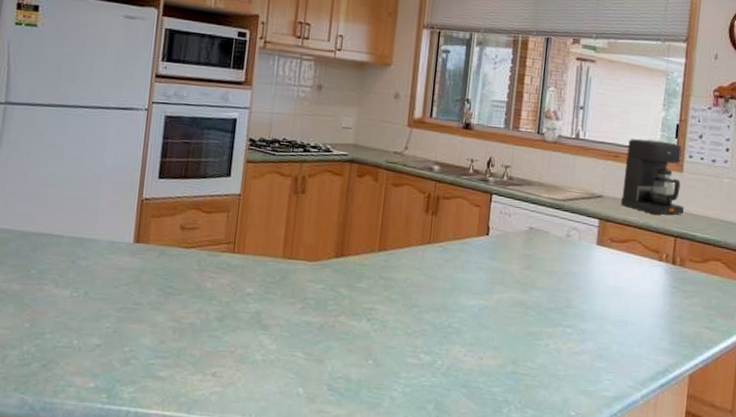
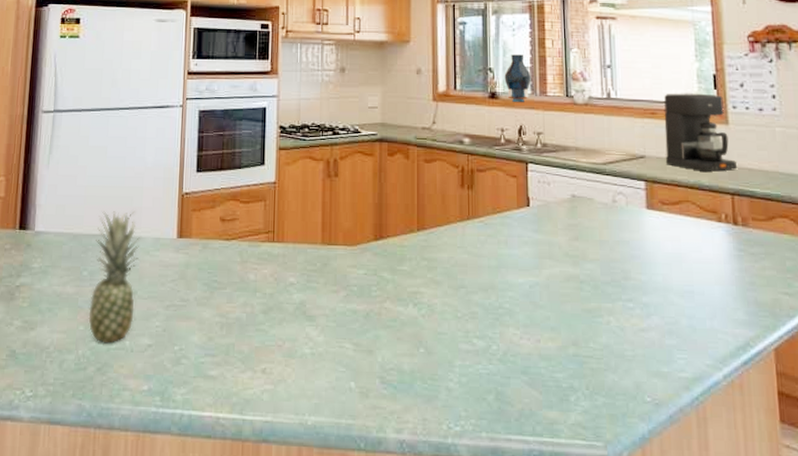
fruit: none [34,210,96,342] -> present [88,210,142,344]
vase: none [480,87,507,136] -> present [504,54,531,103]

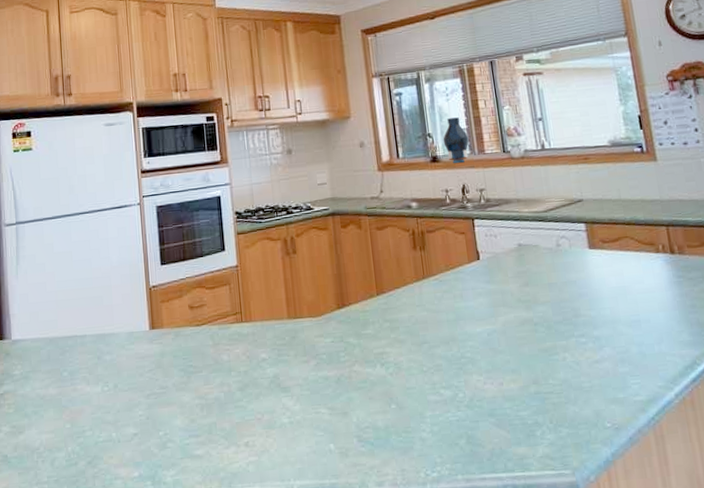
fruit: present [88,210,142,344] -> none [71,309,118,437]
coffee maker: present [664,93,737,172] -> none [594,134,669,208]

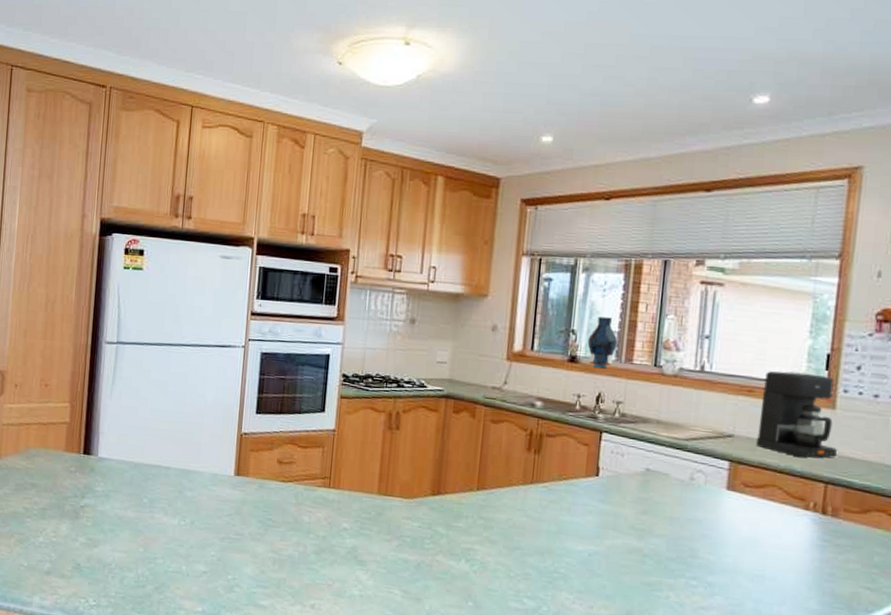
coffee maker: none [594,134,669,208] -> present [755,371,837,458]

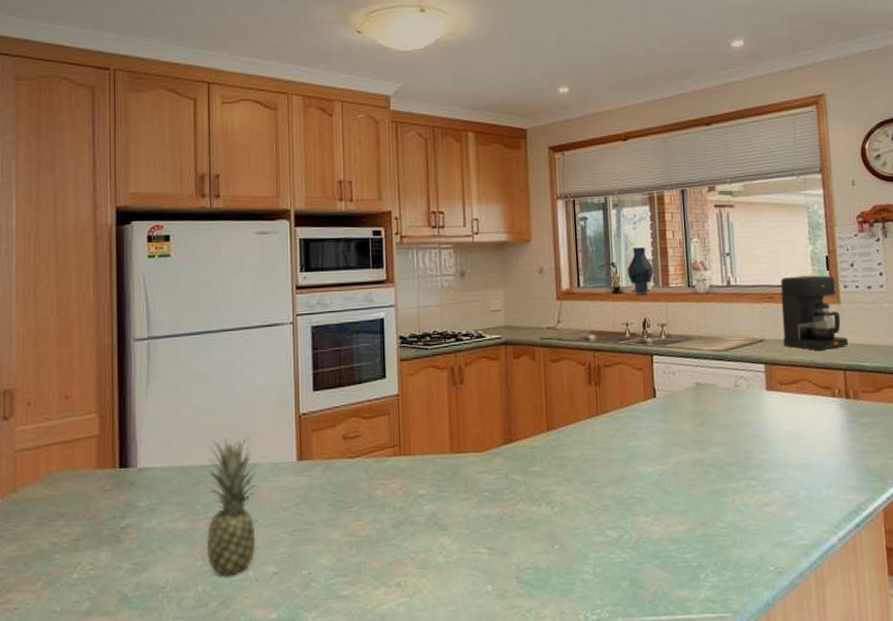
fruit: none [147,443,200,567] -> present [206,436,259,576]

